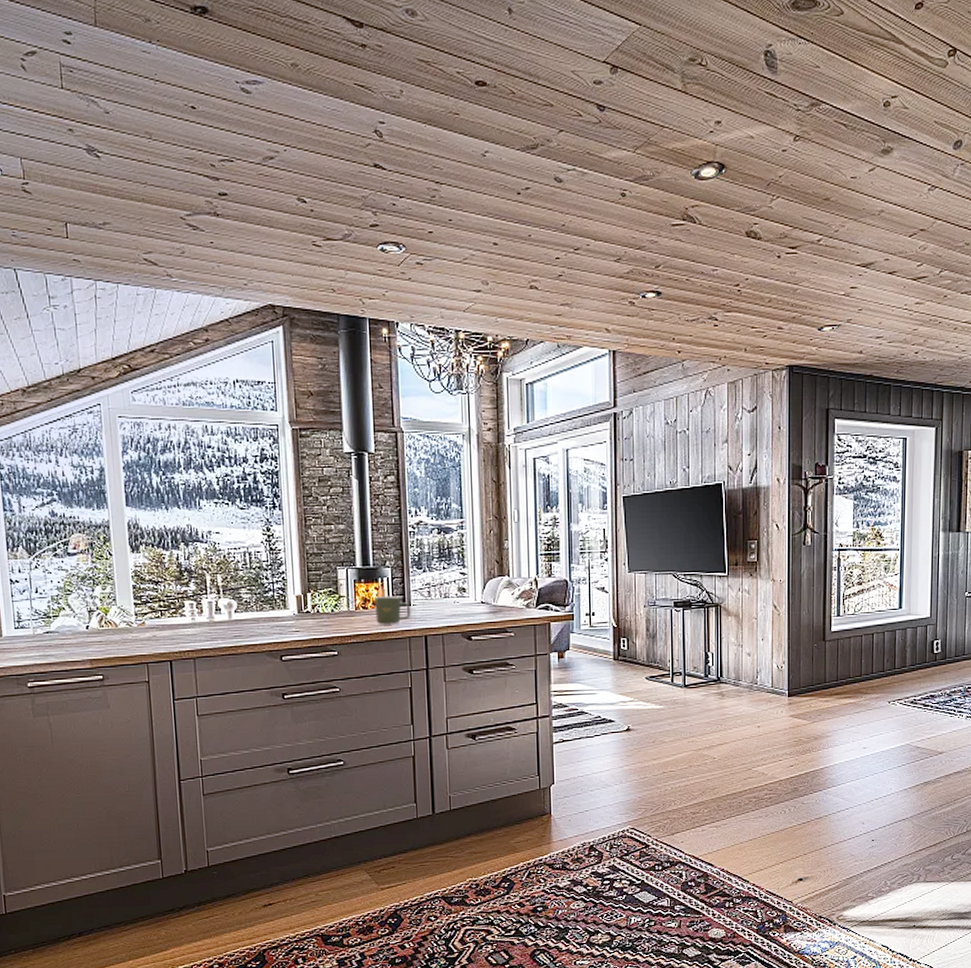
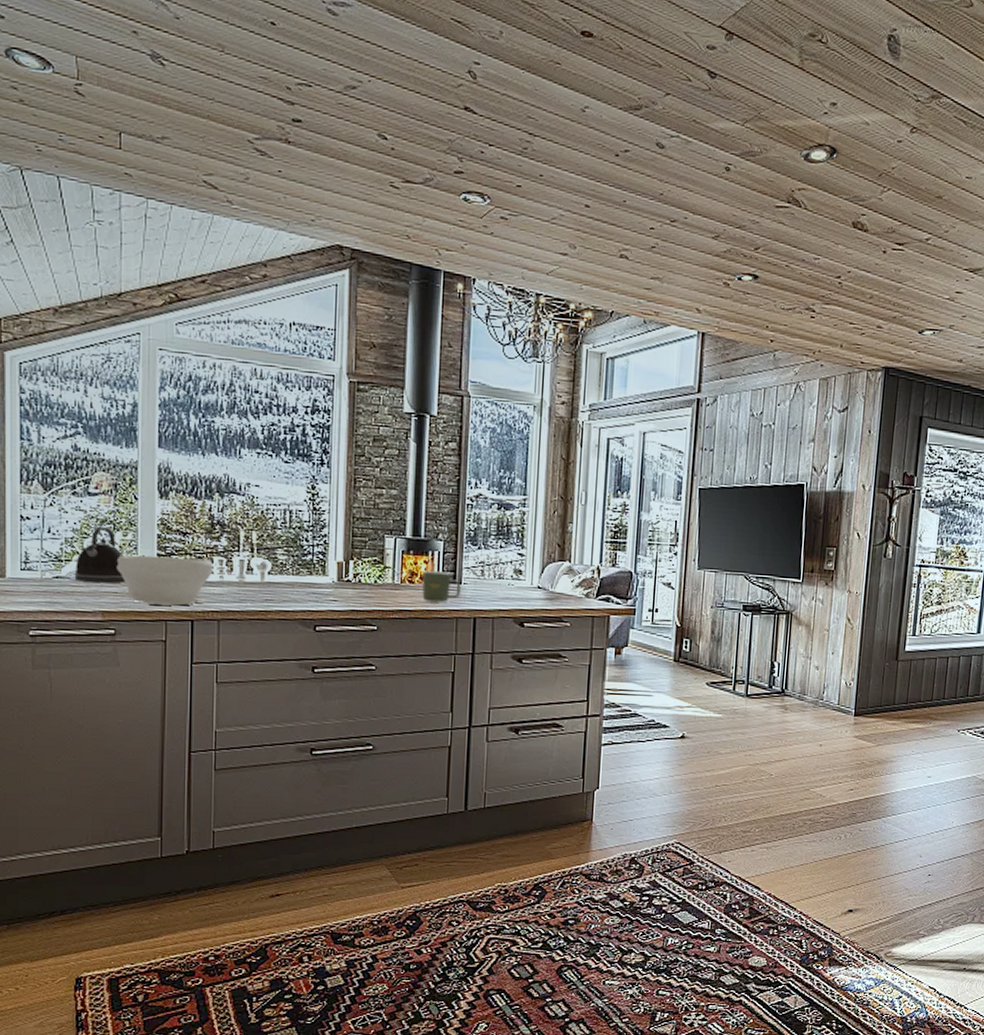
kettle: none [62,581,108,634] -> present [74,524,125,583]
bowl: none [98,604,186,651] -> present [116,554,214,607]

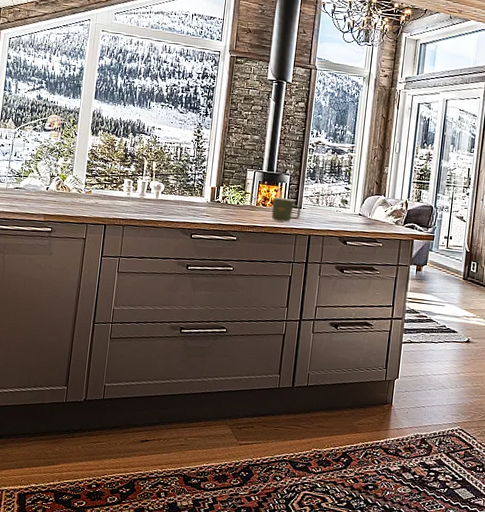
kettle: present [74,524,125,583] -> none [28,152,63,194]
bowl: present [116,554,214,607] -> none [57,174,124,214]

